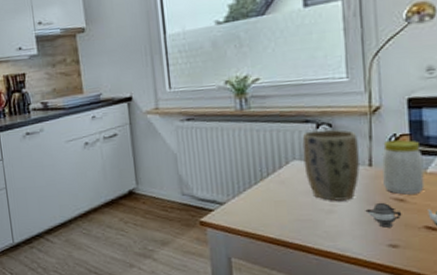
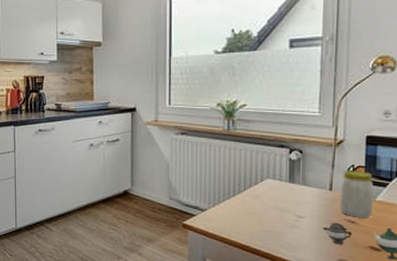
plant pot: present [302,129,360,201] -> none [276,155,323,218]

